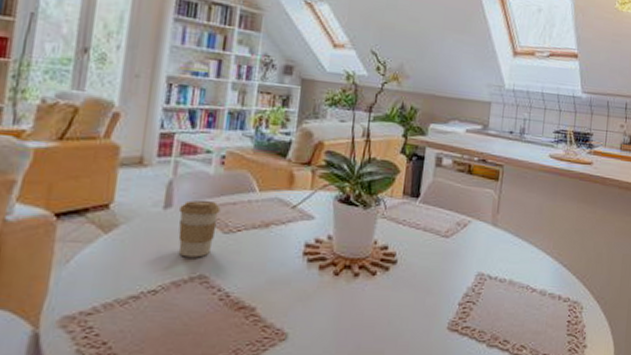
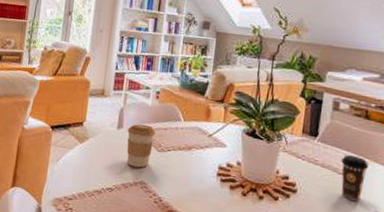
coffee cup: none [444,215,471,264] -> present [341,155,368,201]

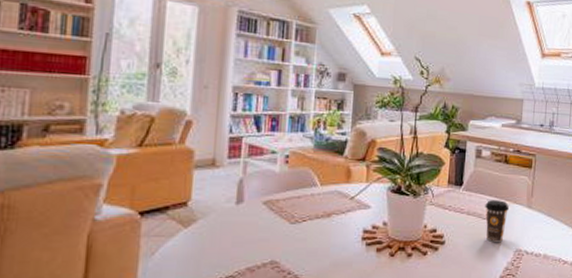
coffee cup: present [126,124,156,168] -> none [250,196,287,246]

